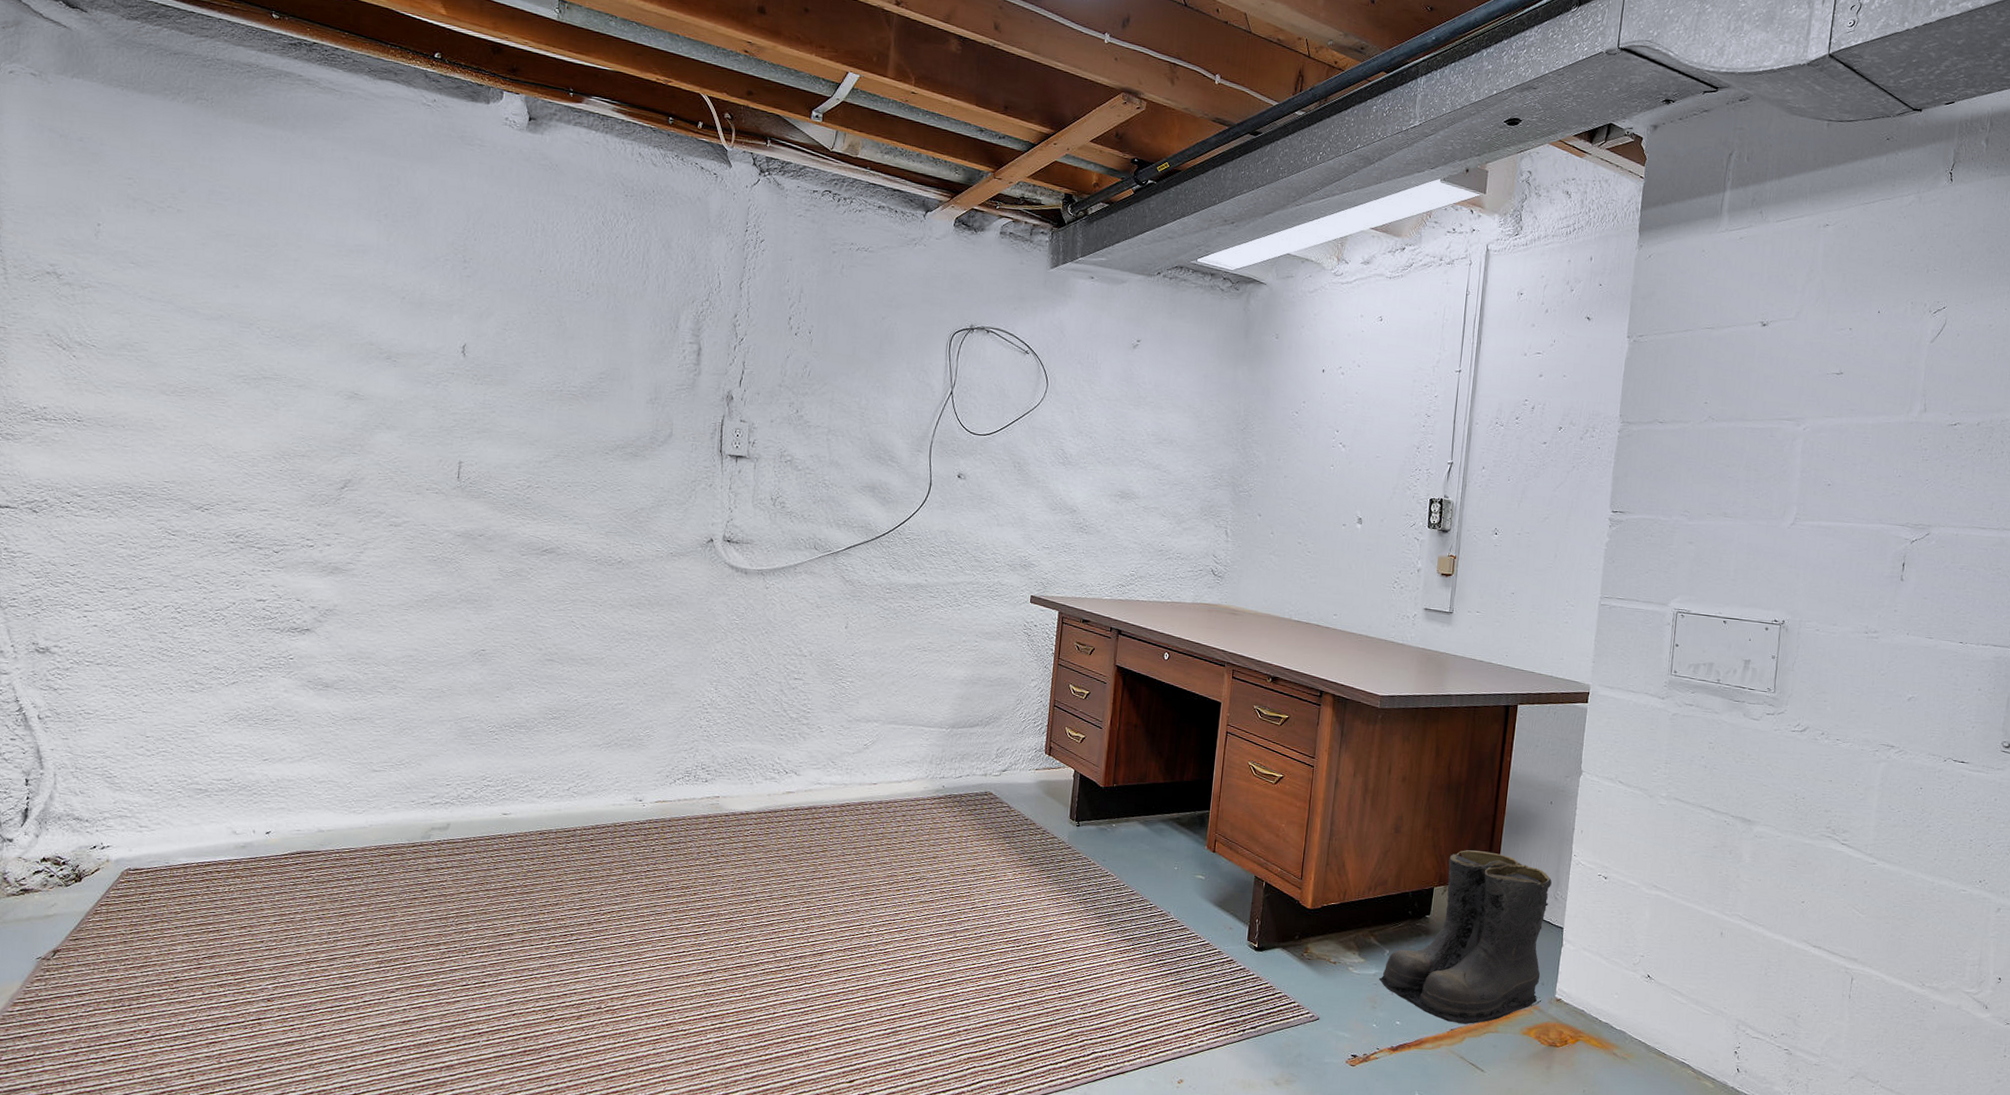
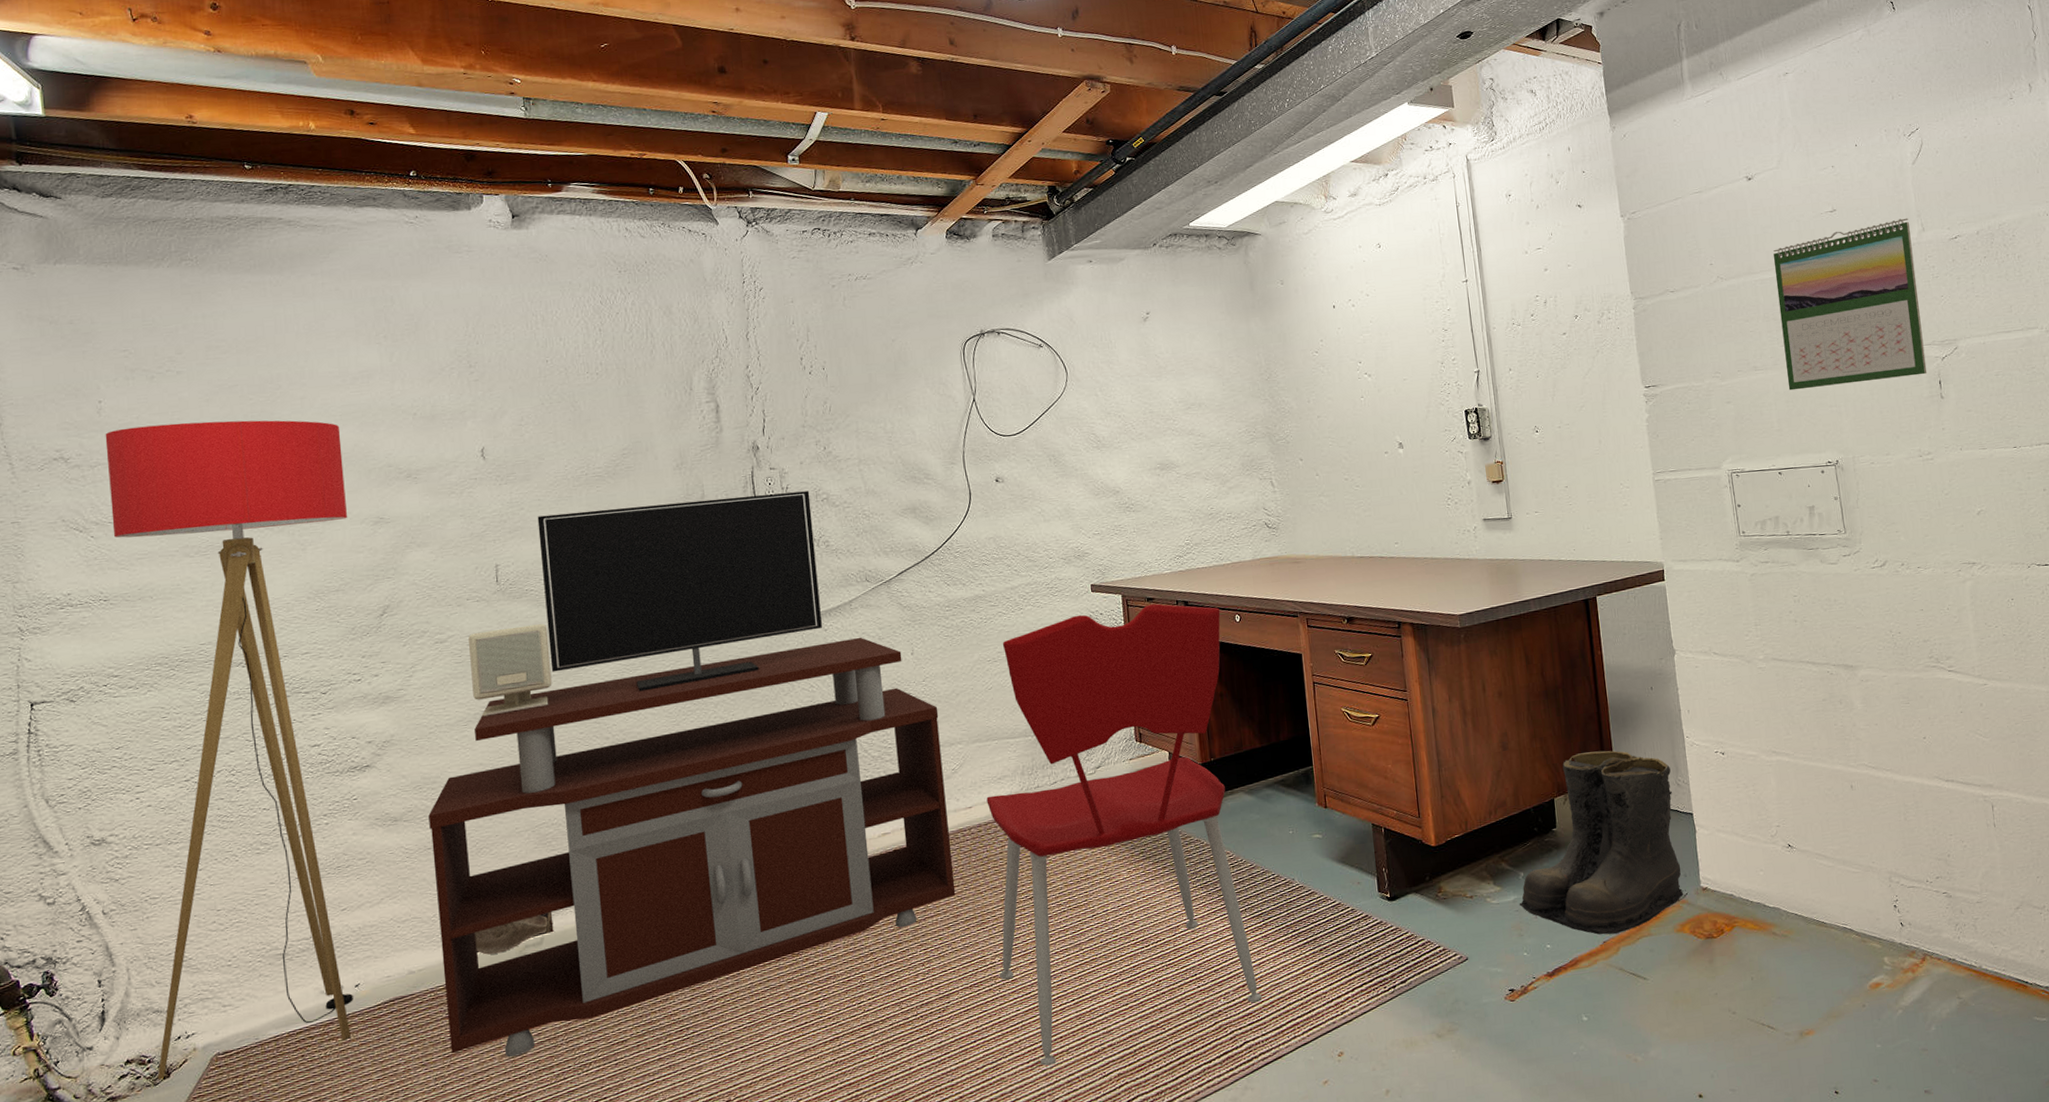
floor lamp: none [69,255,329,882] -> present [105,420,353,1080]
tv stand: none [347,422,862,927] -> present [428,491,956,1057]
bag: none [384,801,462,830] -> present [474,912,554,955]
speaker: none [418,523,500,607] -> present [468,624,552,717]
chair: none [874,622,1151,1037] -> present [986,603,1262,1066]
calendar: none [1753,394,1913,554] -> present [1773,218,1927,391]

